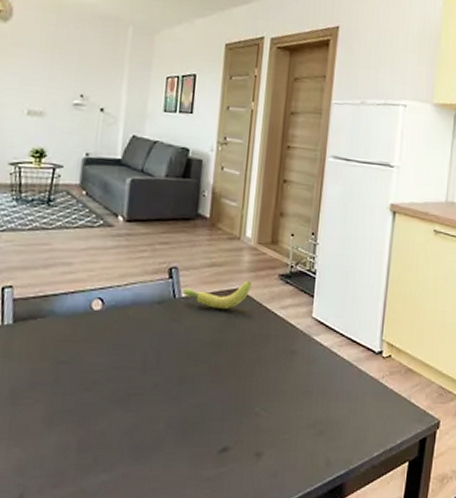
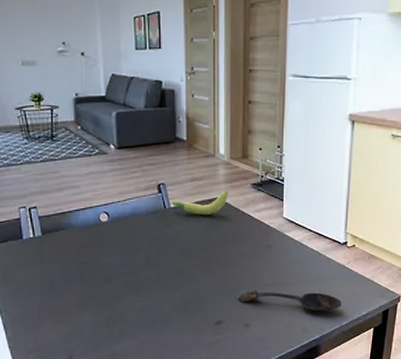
spoon: none [250,407,374,439] -> present [238,290,342,312]

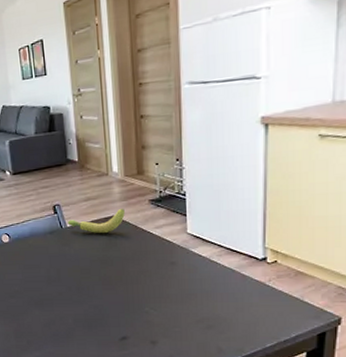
spoon: present [238,290,342,312] -> none [142,307,264,332]

